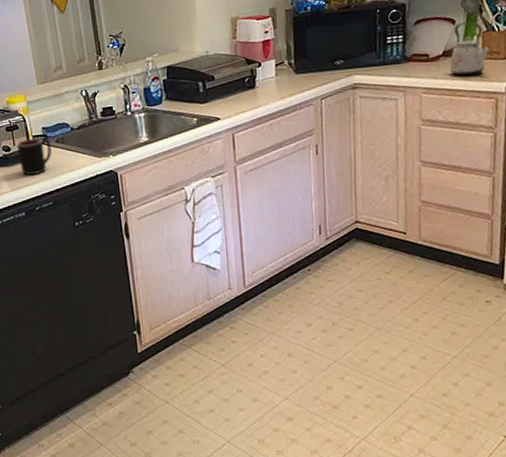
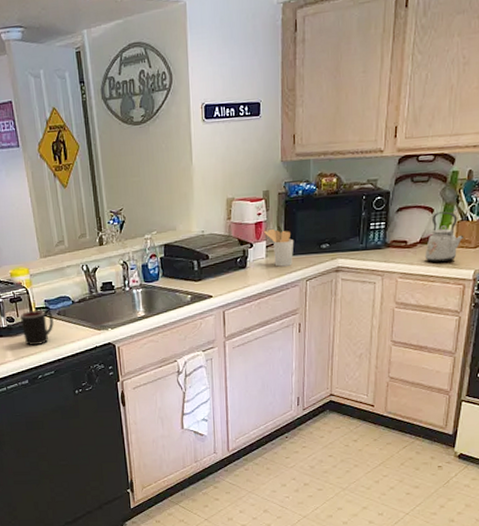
utensil holder: none [272,46,306,86] -> present [264,228,294,267]

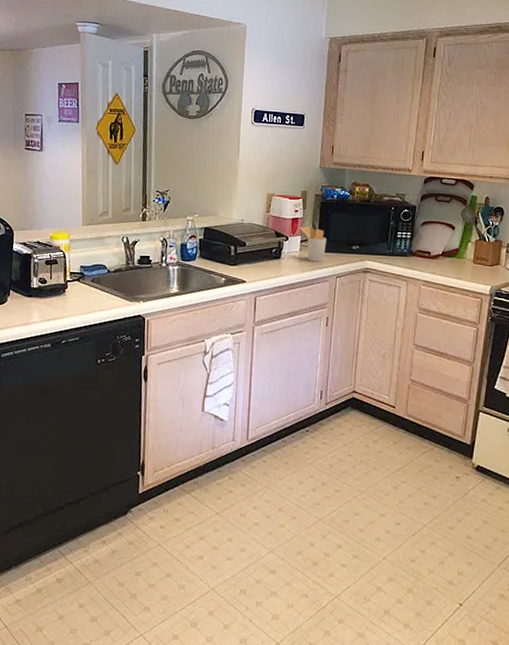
mug: present [20,310,54,345] -> none [53,275,87,309]
kettle: present [425,211,464,263] -> none [446,230,482,276]

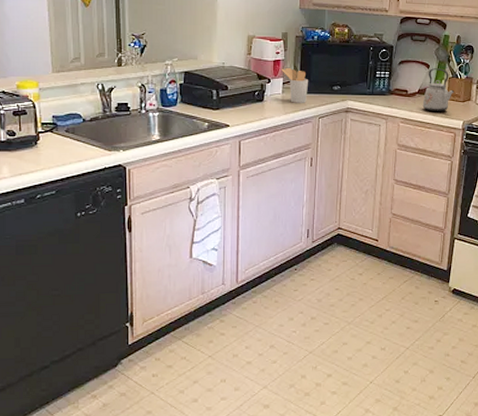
kettle: none [446,230,482,276] -> present [422,68,455,112]

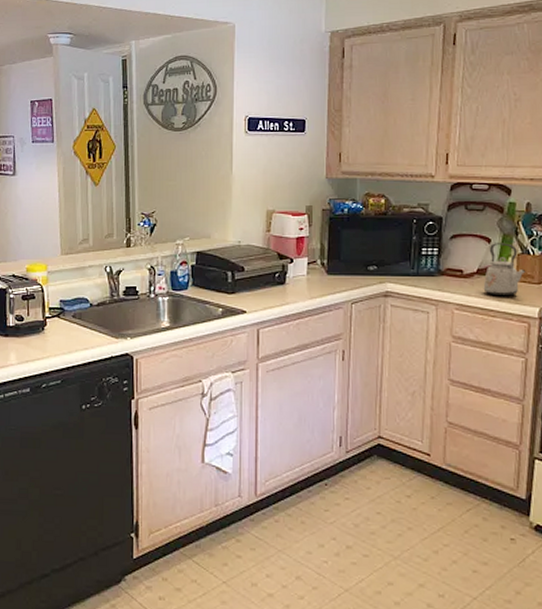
utensil holder: present [282,67,309,103] -> none [306,245,339,286]

